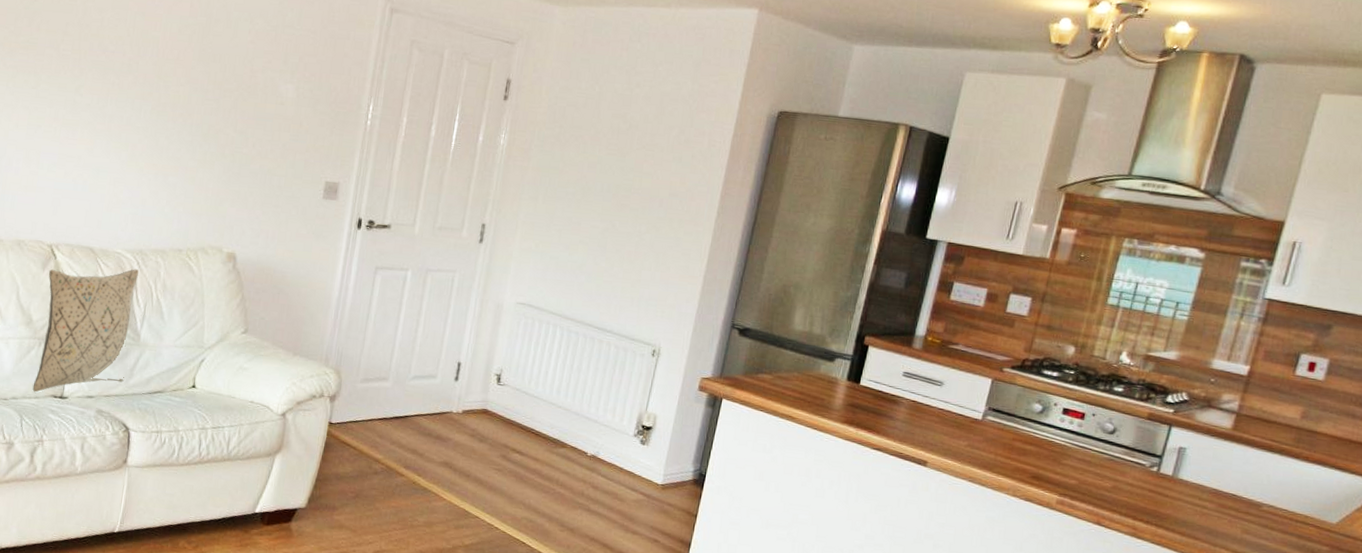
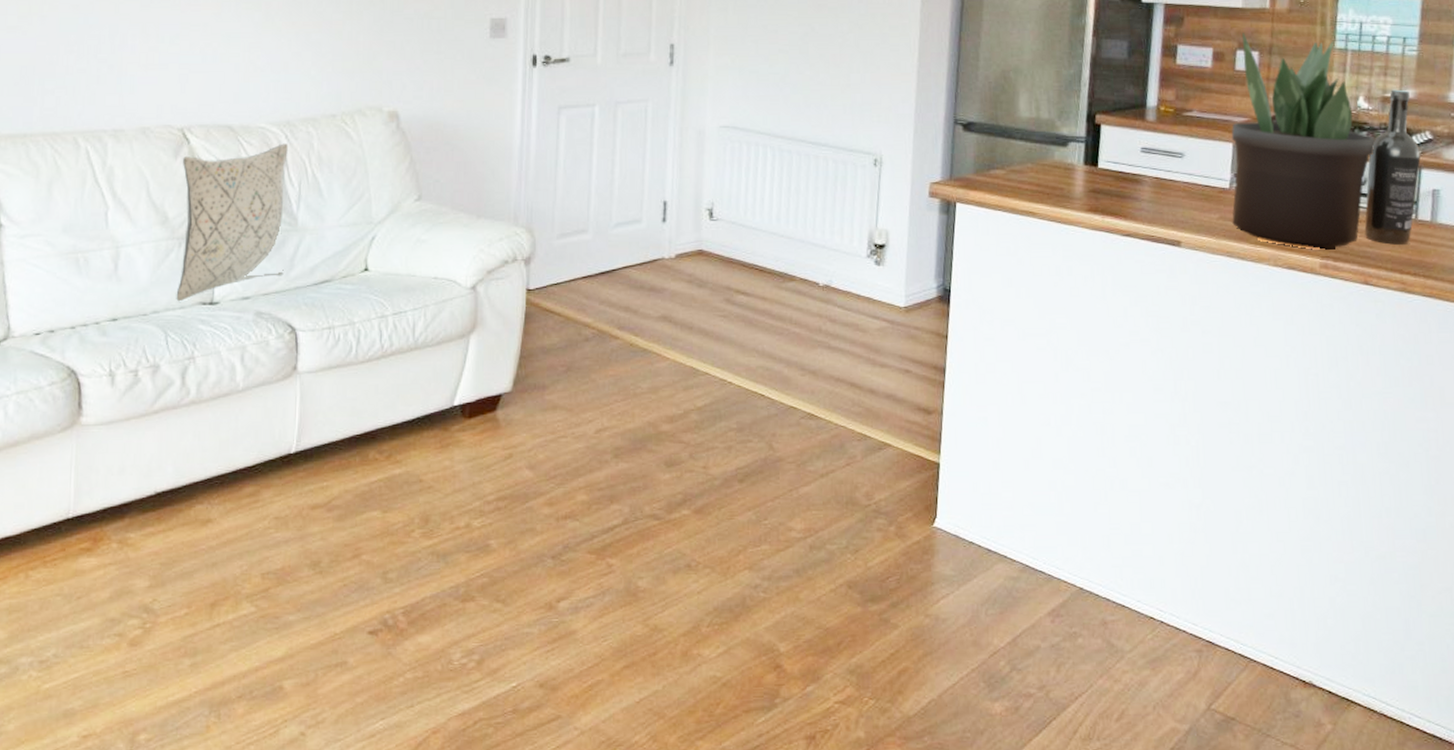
planter: none [979,278,1131,488] -> present [1231,33,1375,249]
wine bottle: none [1105,349,1175,494] -> present [1364,89,1421,245]

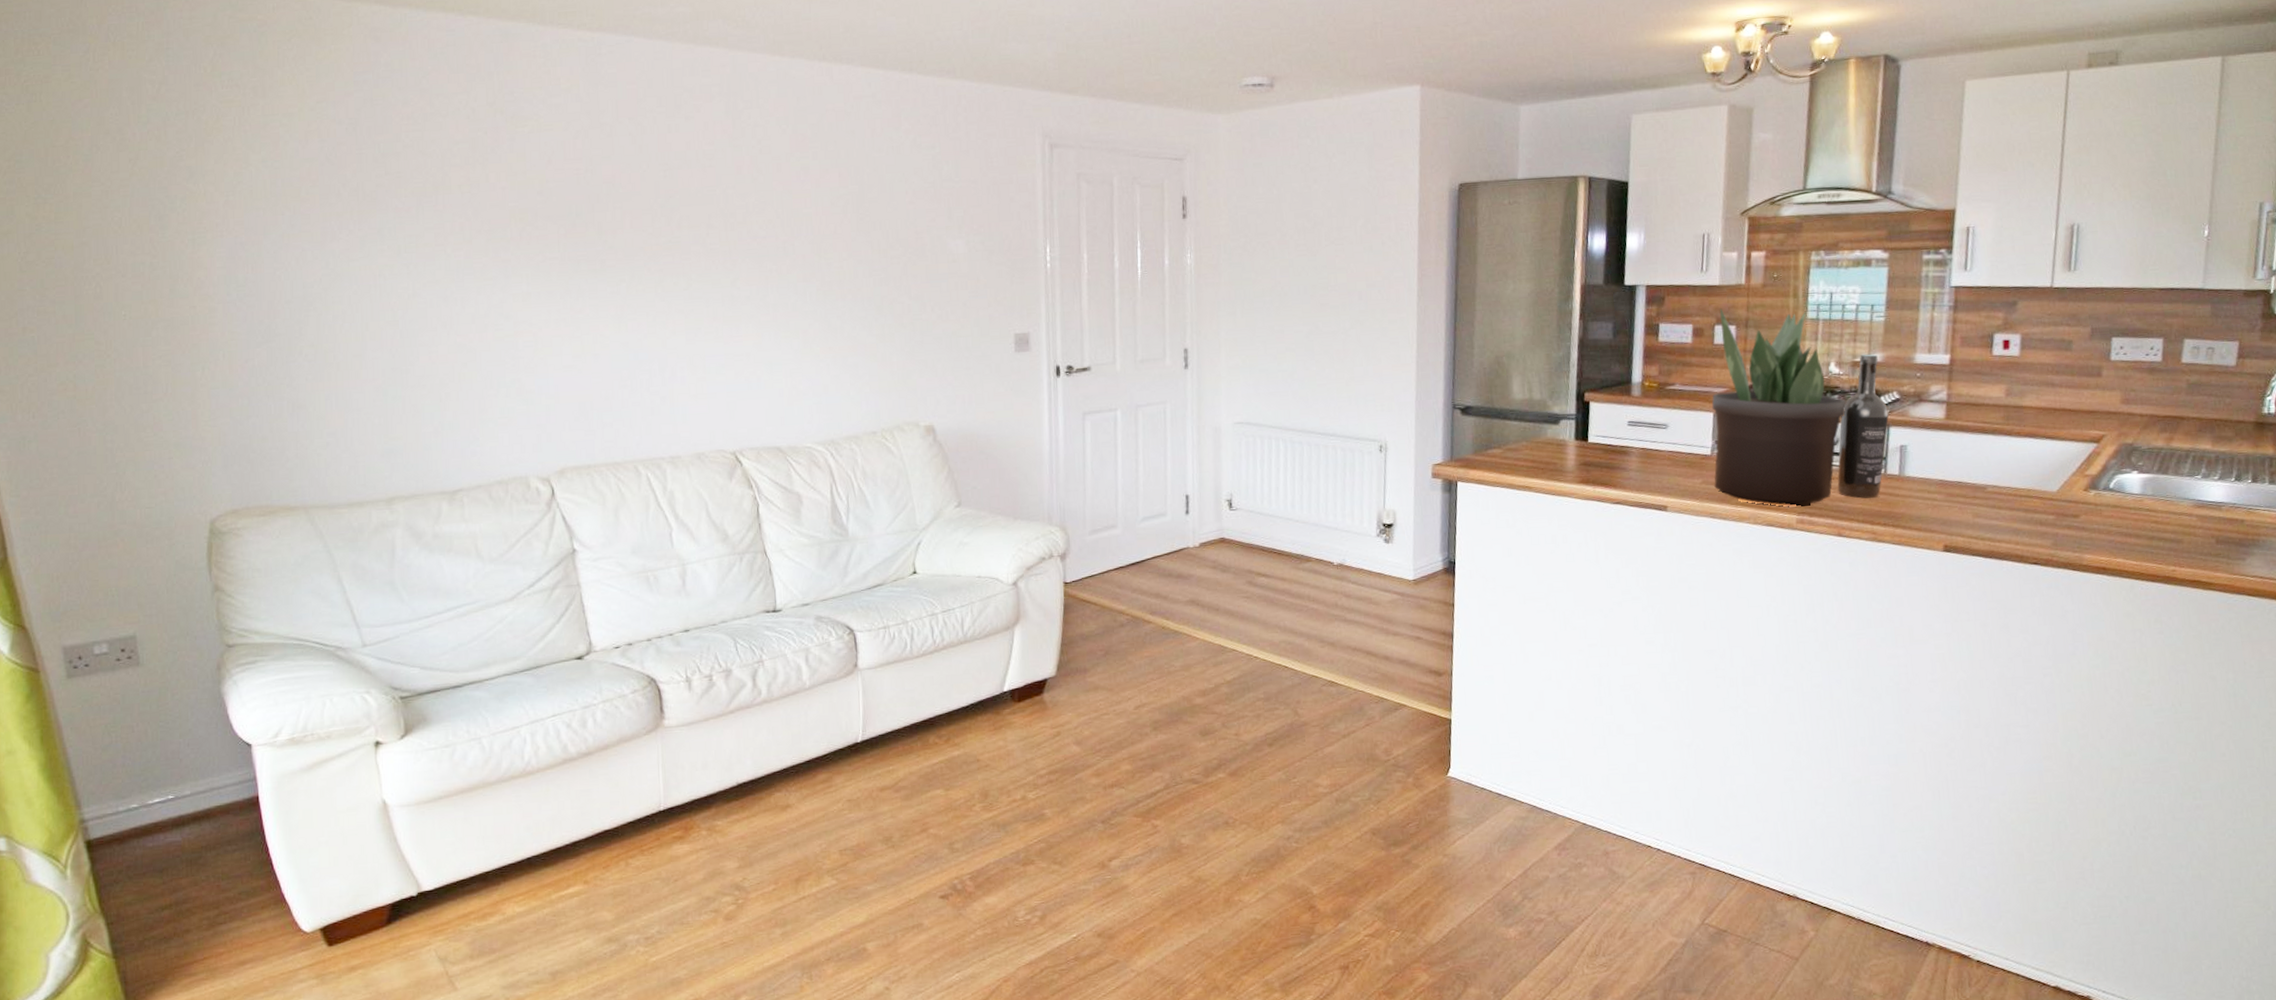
pillow: present [176,143,288,302] -> none [738,461,839,611]

